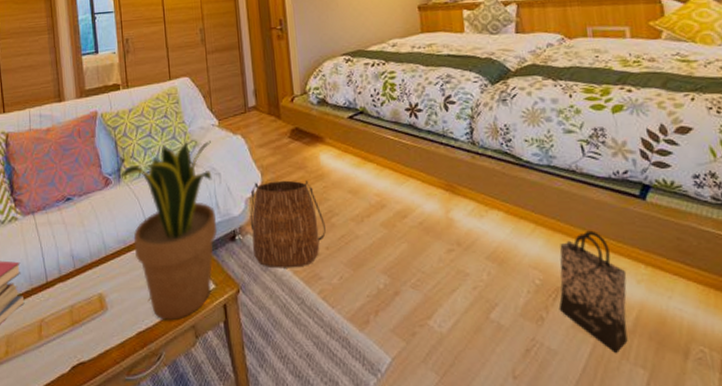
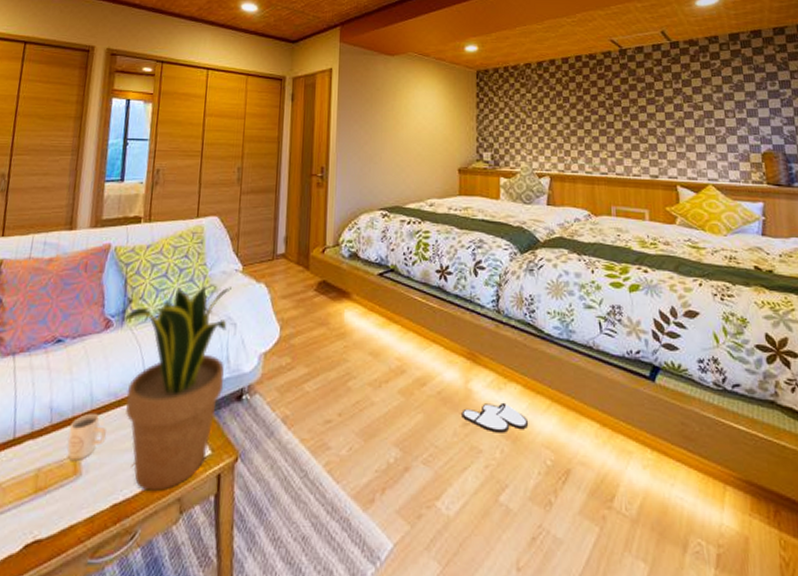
mug: none [90,258,123,298] -> present [66,413,107,461]
tote bag: present [250,180,326,269] -> none [260,336,341,435]
slippers: none [445,228,514,257] -> present [461,402,529,433]
shopping bag: present [558,230,628,353] -> none [567,410,634,544]

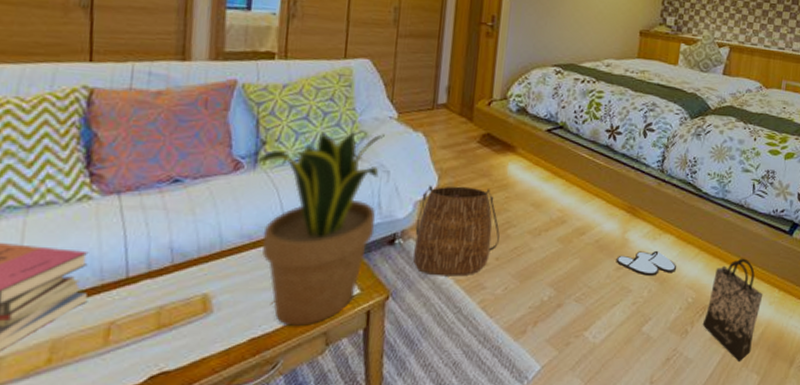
mug: present [66,413,107,461] -> none [193,254,241,299]
tote bag: none [260,336,341,435] -> present [413,185,500,277]
shopping bag: none [567,410,634,544] -> present [702,258,763,361]

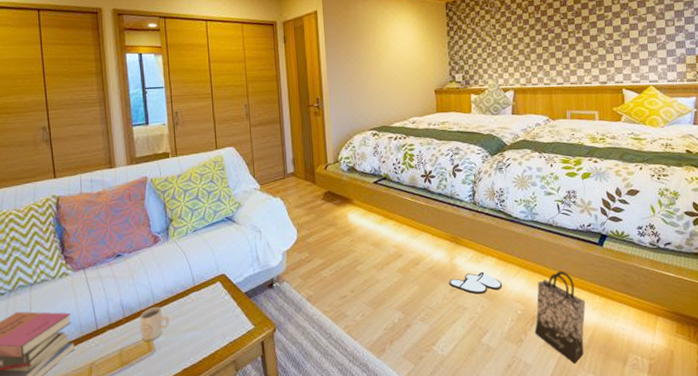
mug: none [193,254,241,299] -> present [139,306,170,342]
potted plant: present [254,130,385,326] -> none [167,202,257,357]
tote bag: present [413,185,500,277] -> none [286,235,351,310]

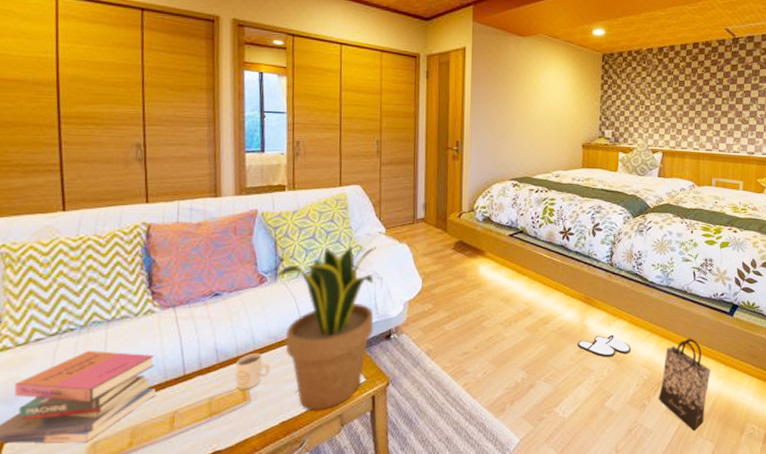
potted plant: none [167,202,257,357] -> present [275,245,376,410]

